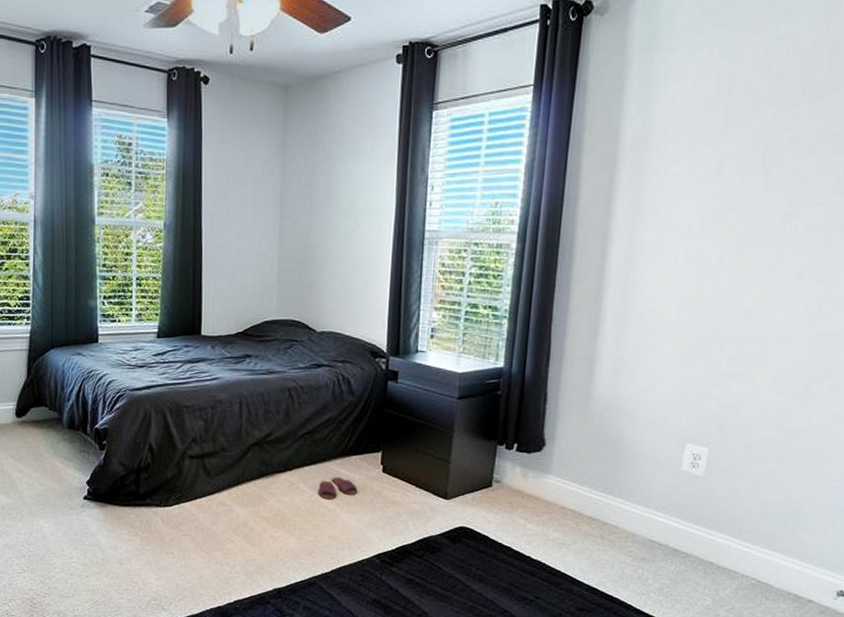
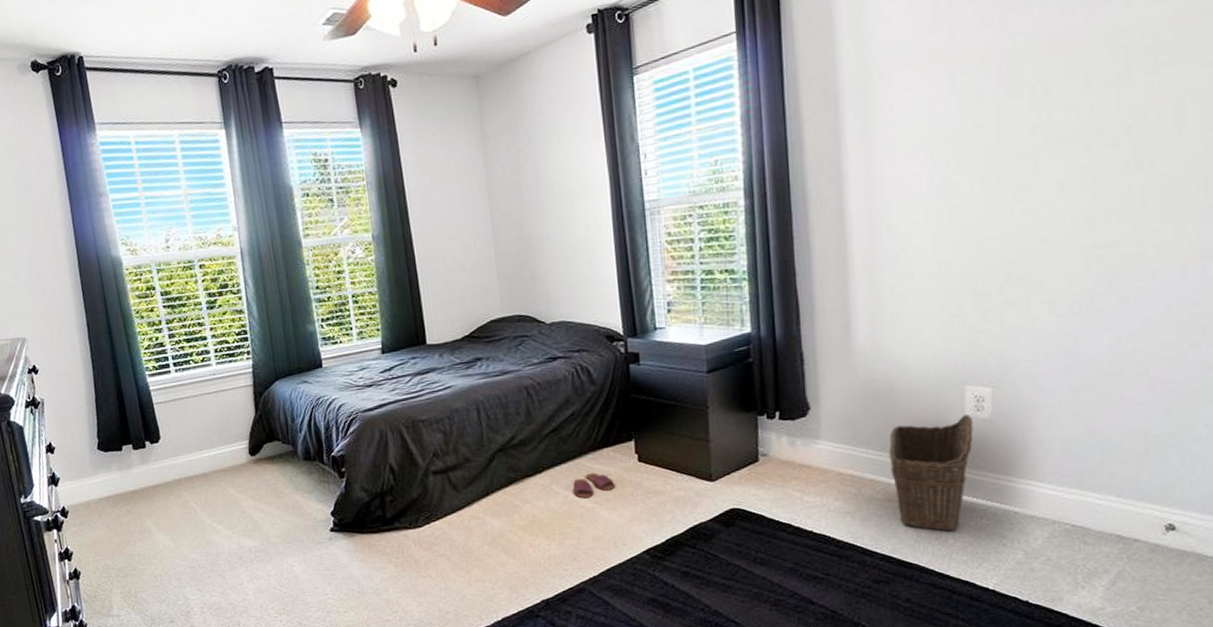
wicker basket: none [608,469,688,573] -> present [888,414,974,532]

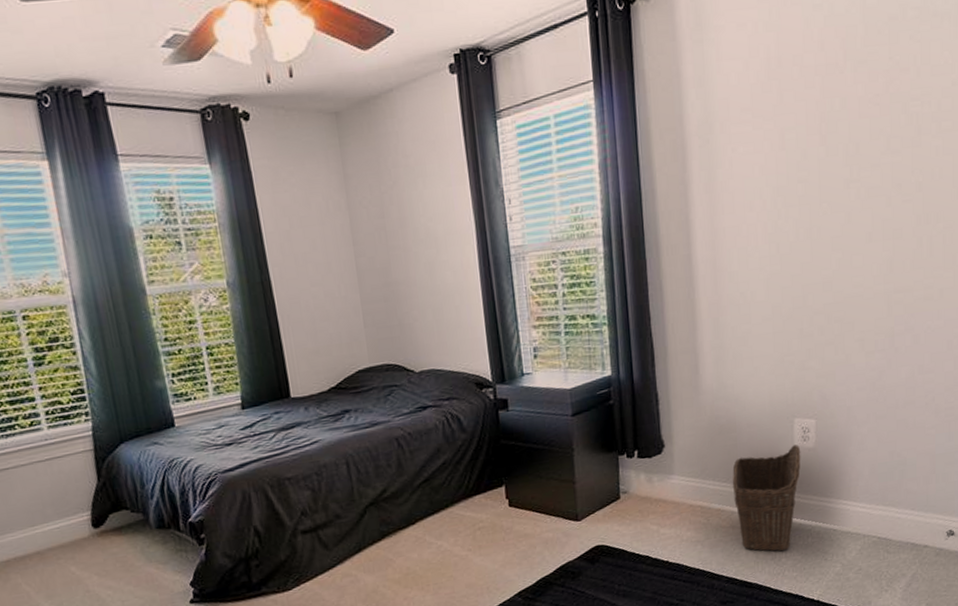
slippers: present [572,472,615,499] -> none [446,520,487,547]

